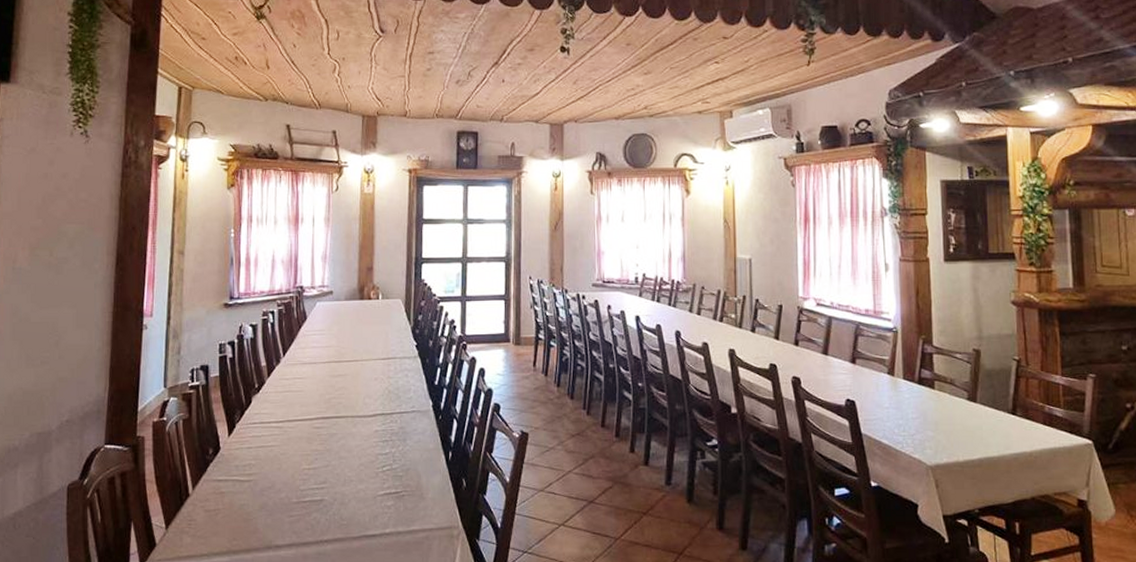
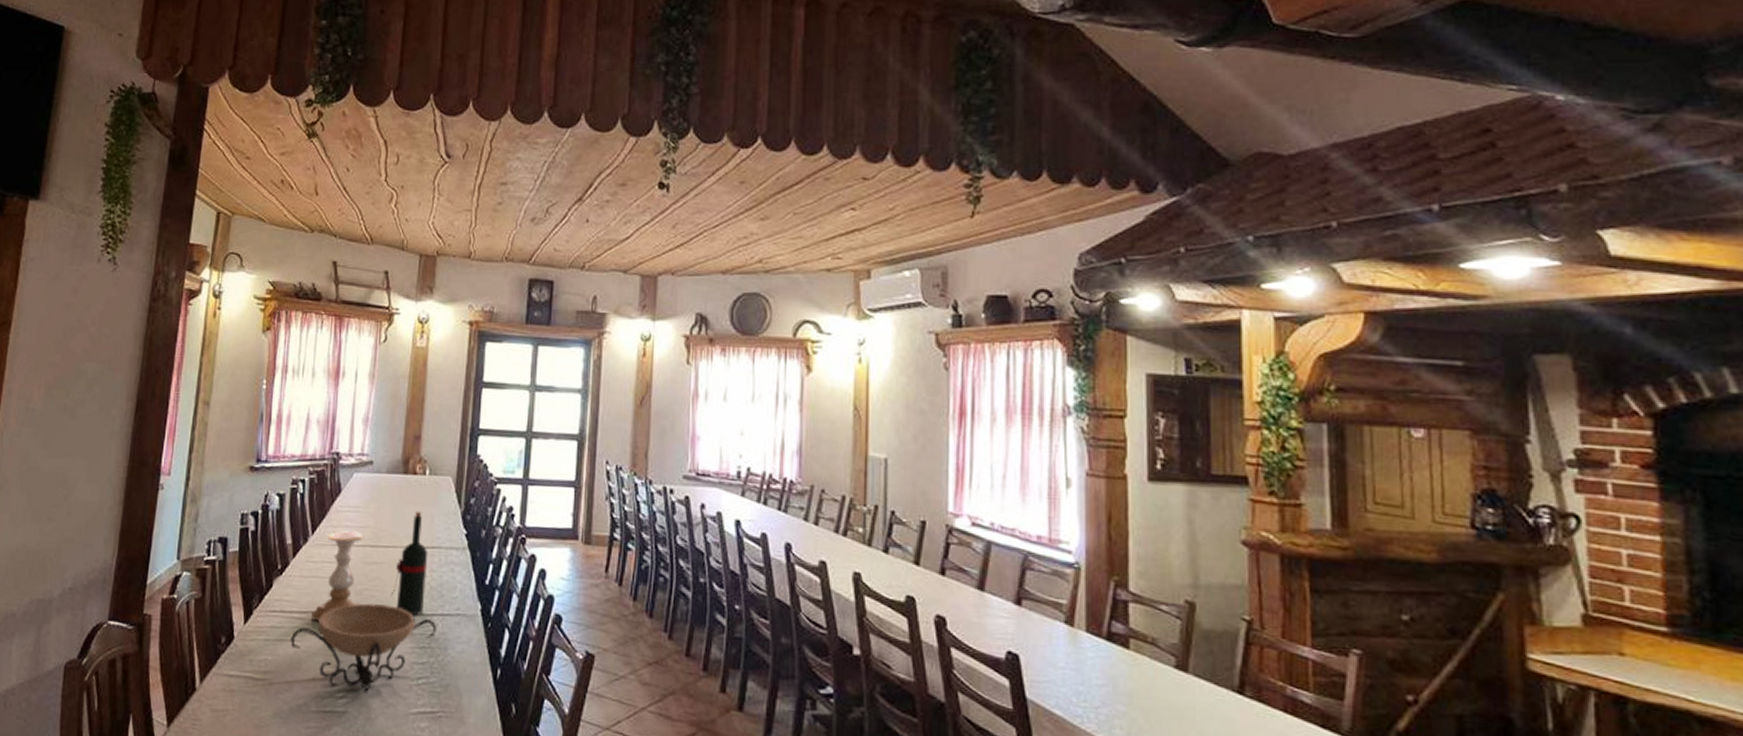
decorative bowl: none [271,409,397,484] -> present [291,603,437,695]
candle holder: none [287,351,329,427] -> present [310,531,364,621]
wine bottle: none [355,329,385,416] -> present [391,511,428,616]

